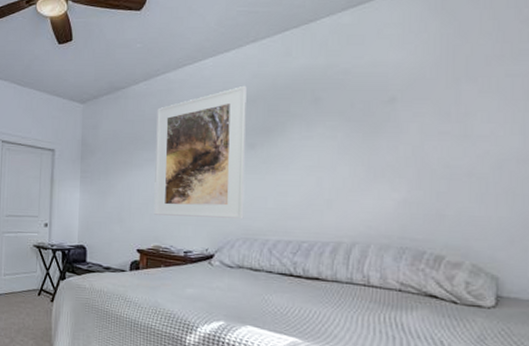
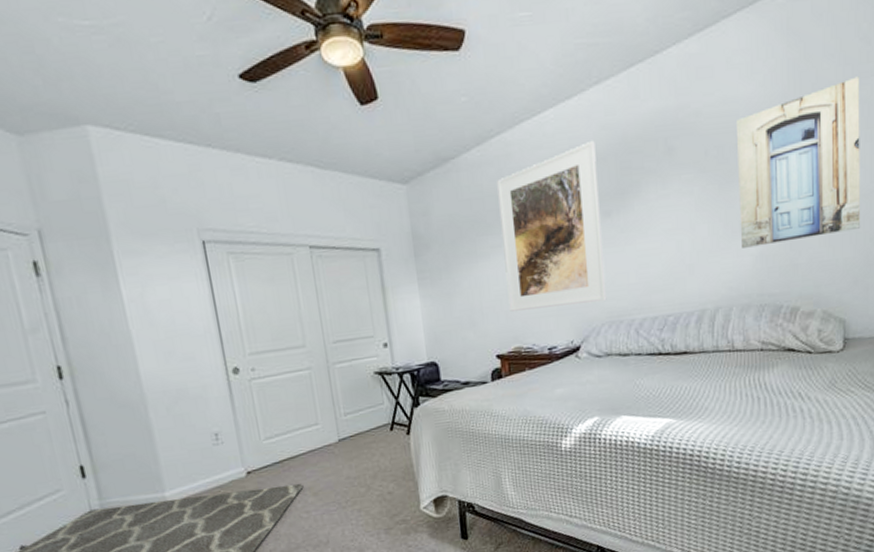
wall art: none [382,53,520,193] -> present [737,76,861,248]

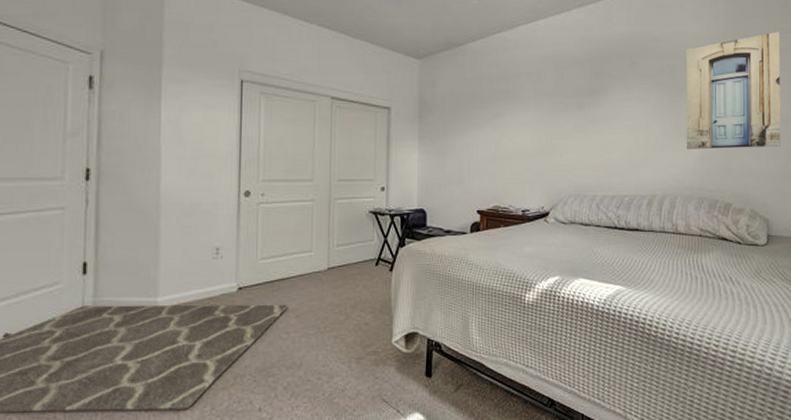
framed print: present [497,140,607,312] -> none [493,48,575,177]

